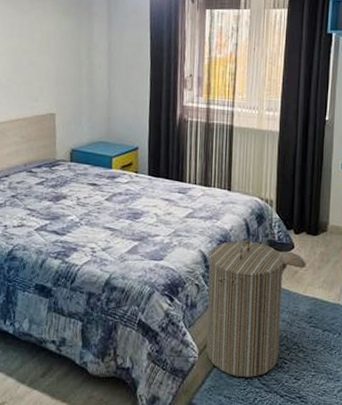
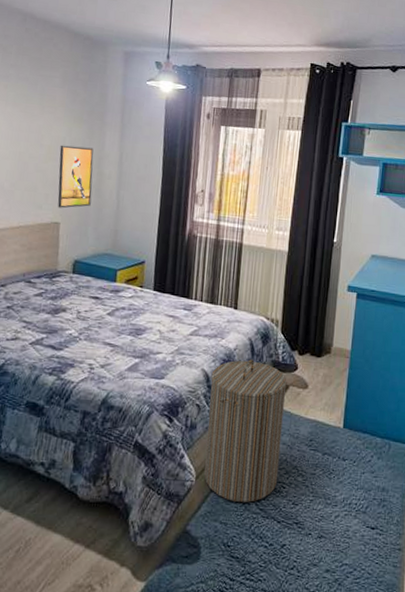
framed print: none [51,38,84,100] -> present [57,145,94,209]

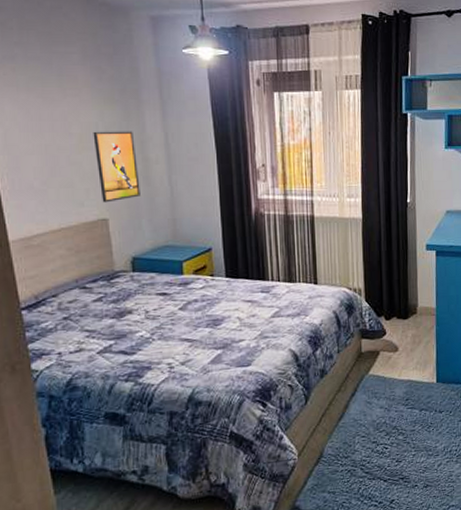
laundry hamper: present [204,359,287,502] -> none [300,332,380,471]

